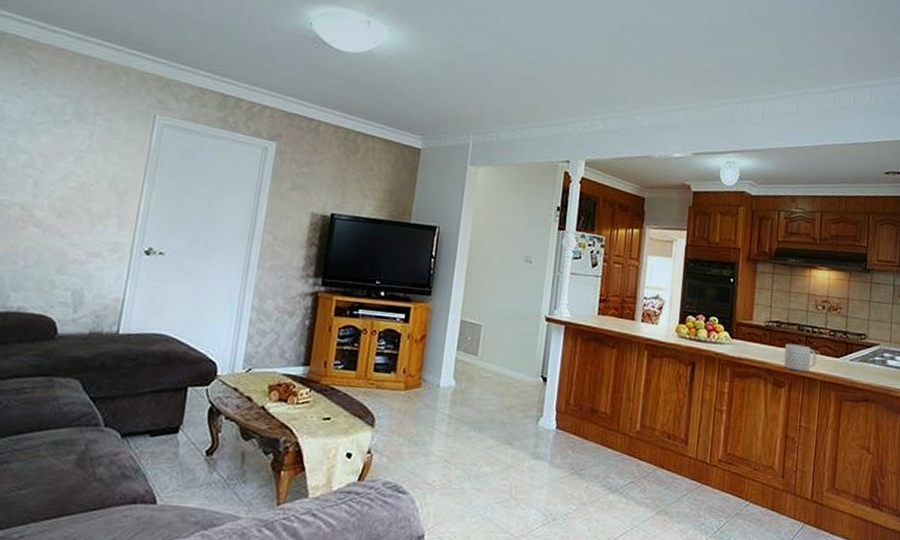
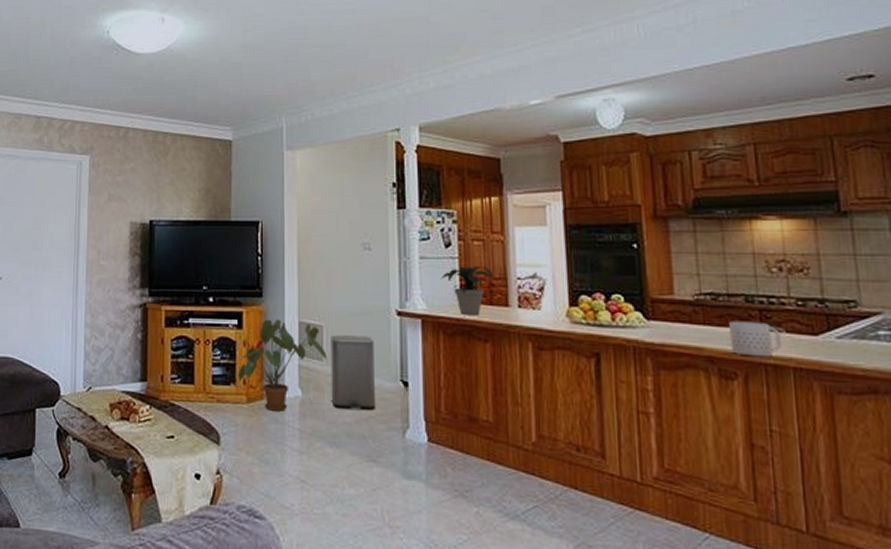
house plant: none [399,315,482,399] -> present [239,319,328,411]
pedal bin: none [480,334,524,401] -> present [330,335,377,410]
potted plant: none [585,283,627,327] -> present [441,266,494,316]

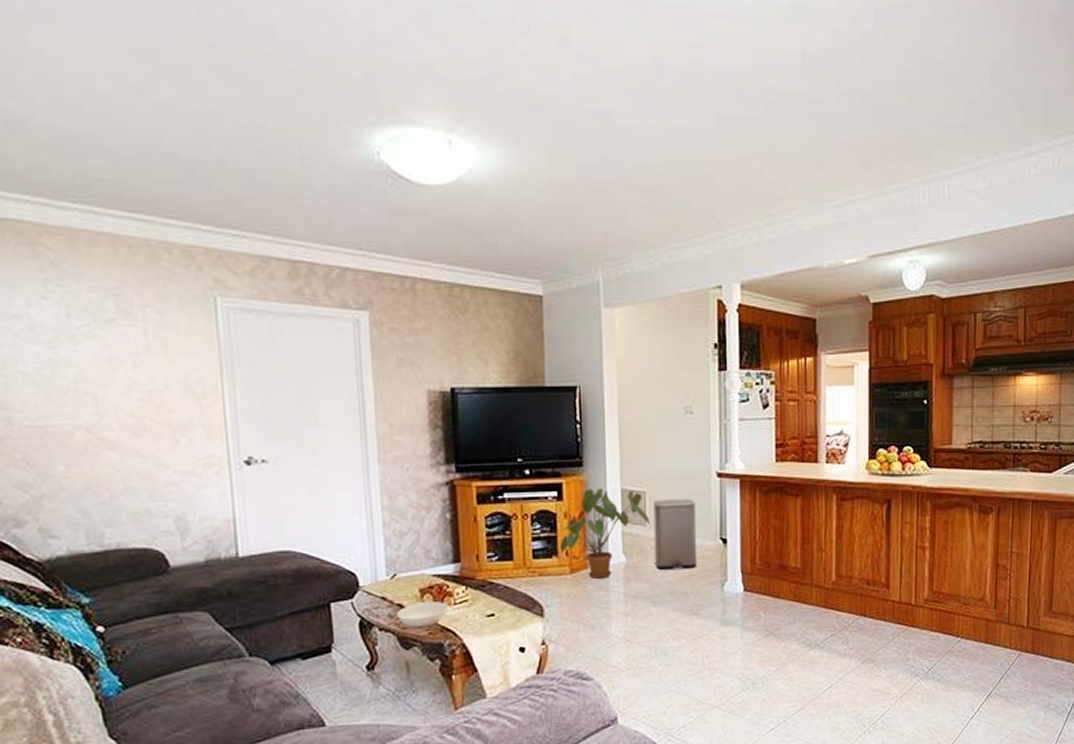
bowl: none [89,417,134,444] -> present [397,601,449,630]
potted plant: present [441,266,494,316] -> none [758,426,806,474]
mug: present [729,320,782,357] -> none [990,464,1026,494]

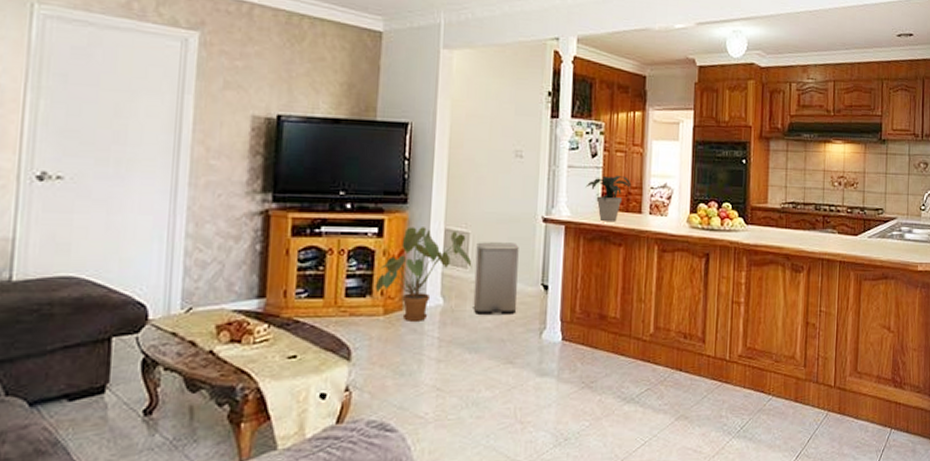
bowl: present [397,601,449,630] -> none [187,340,247,371]
potted plant: none [758,426,806,474] -> present [585,175,632,222]

